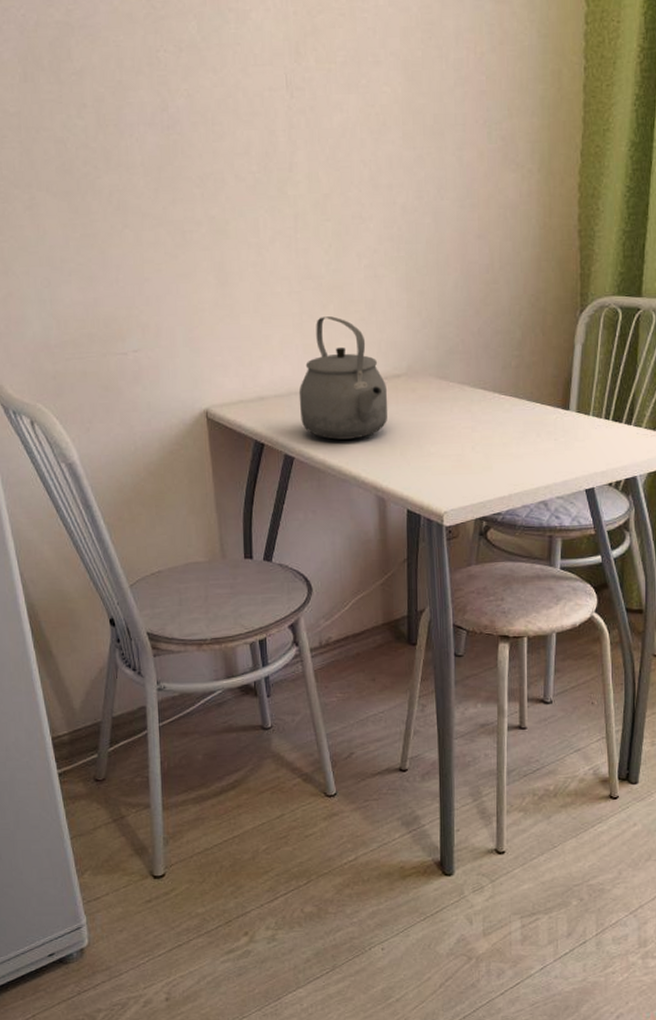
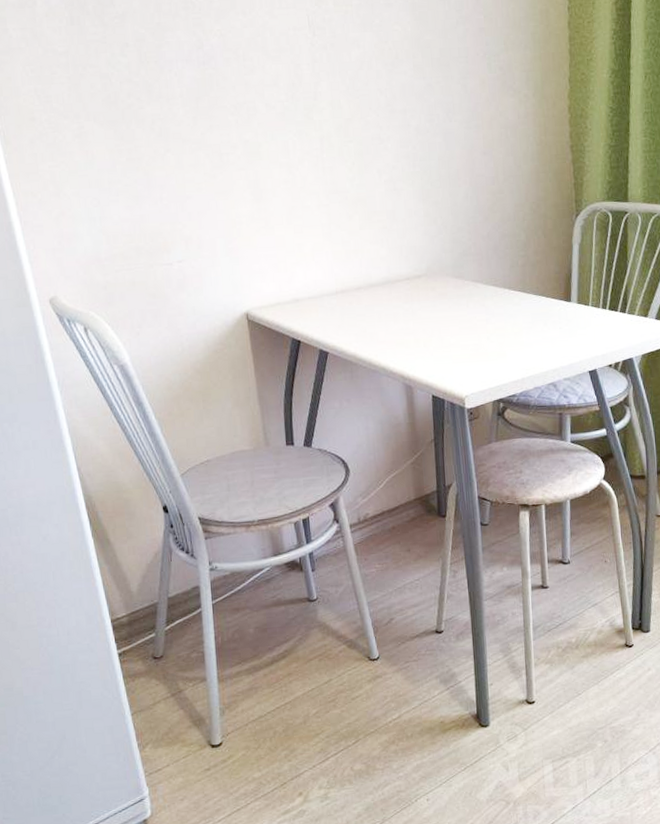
tea kettle: present [299,316,388,440] -> none [330,226,412,335]

